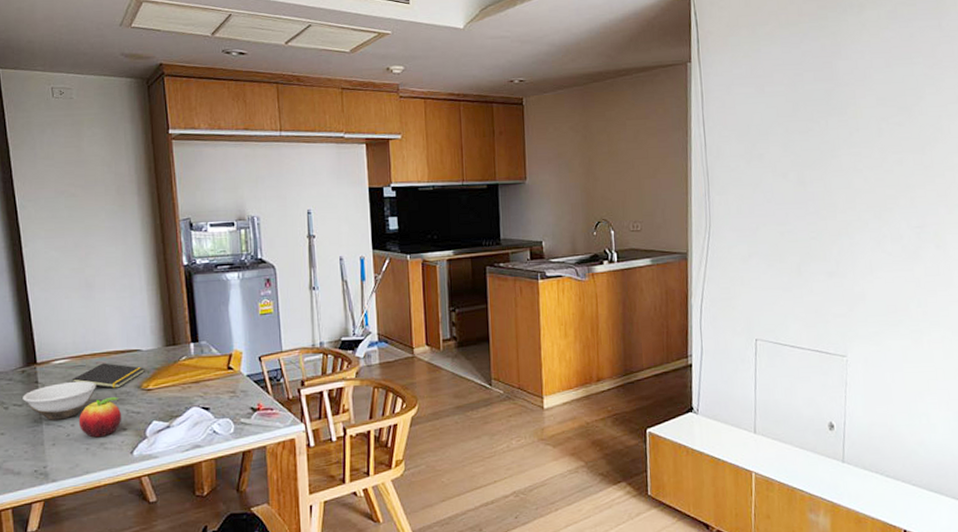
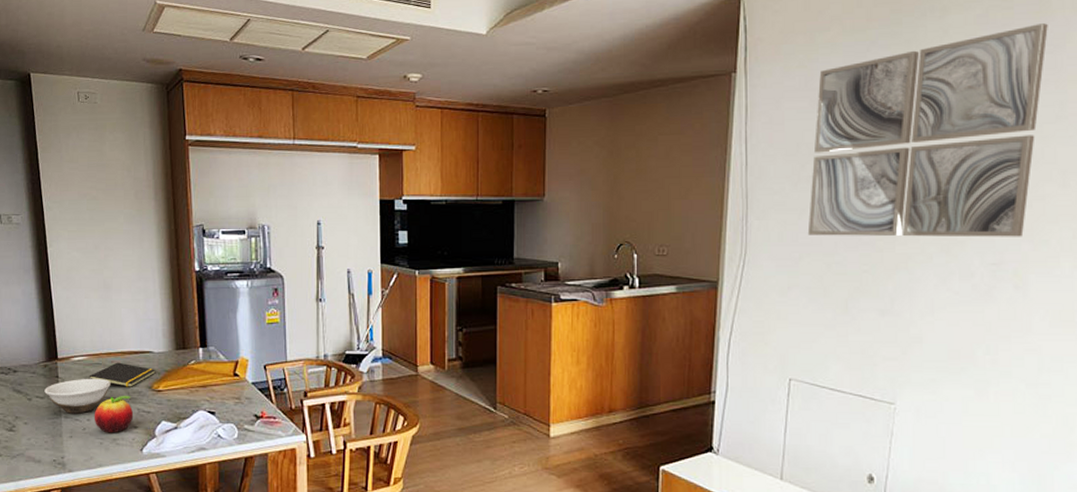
wall art: none [762,18,945,208] -> present [807,23,1048,237]

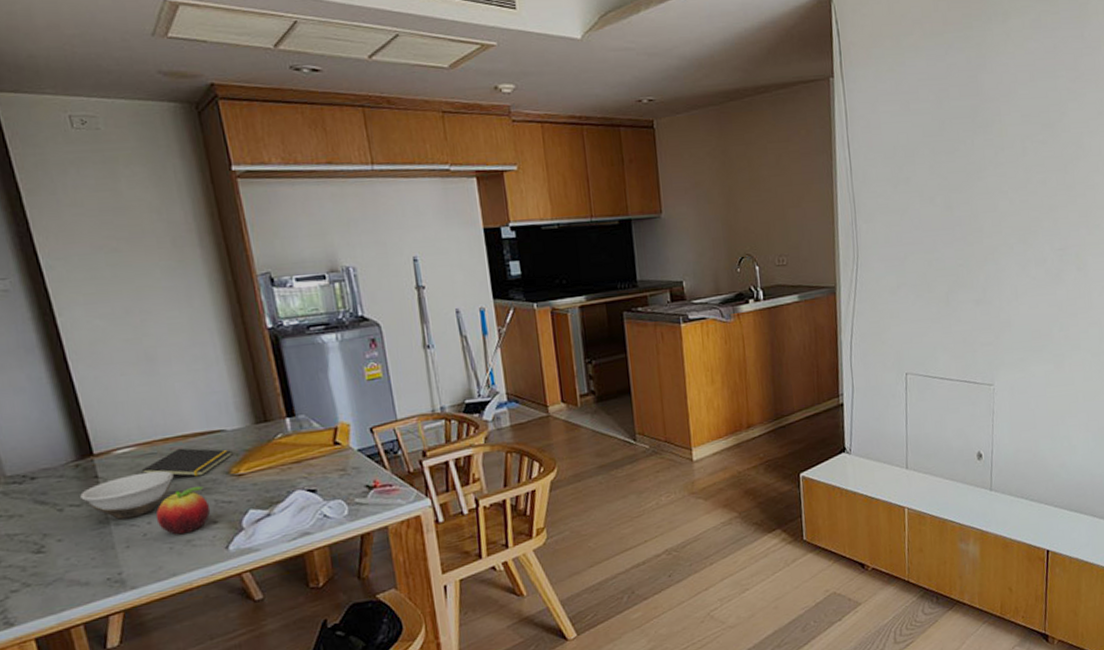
wall art: present [807,23,1048,237] -> none [907,27,1087,235]

